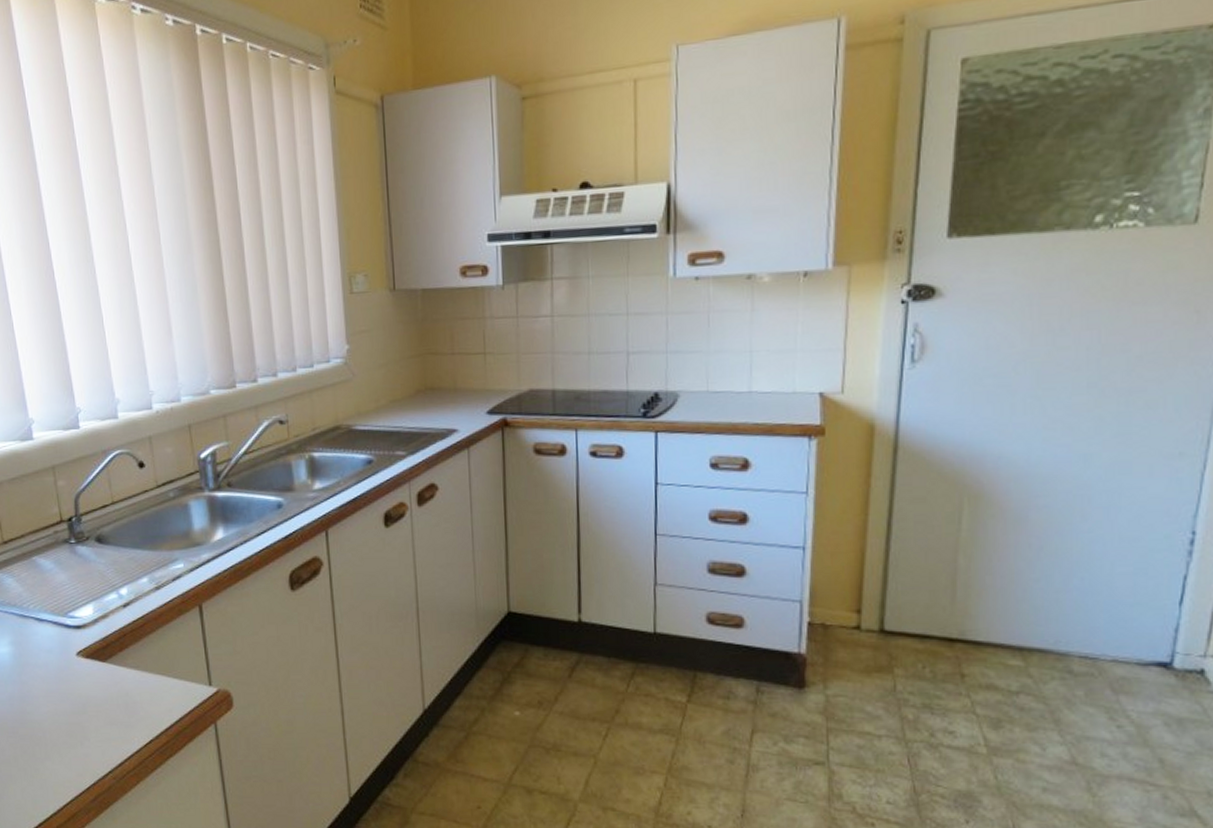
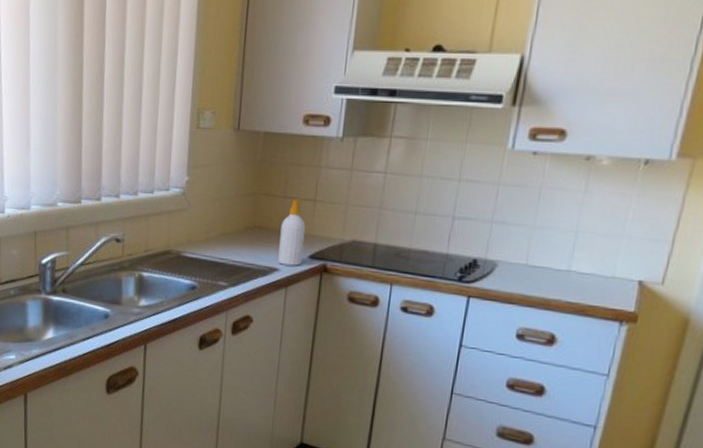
soap bottle: none [453,353,481,425] -> present [278,199,306,266]

